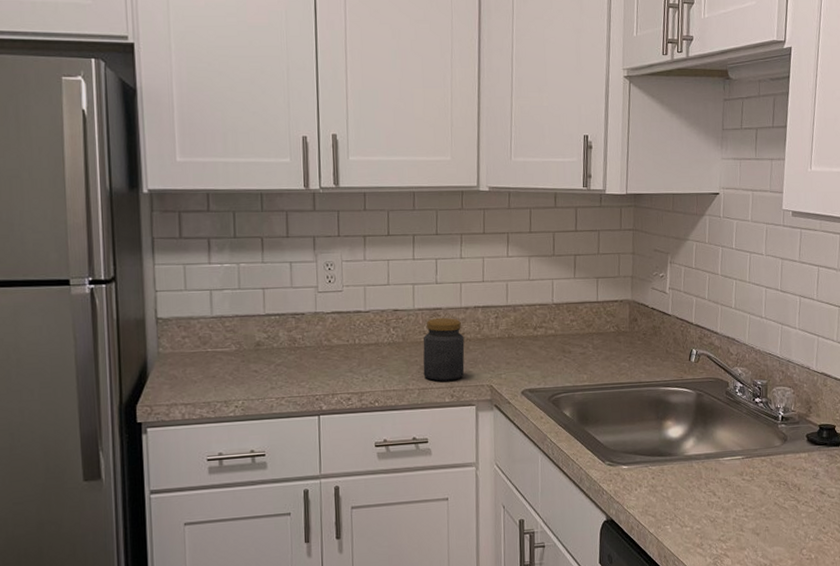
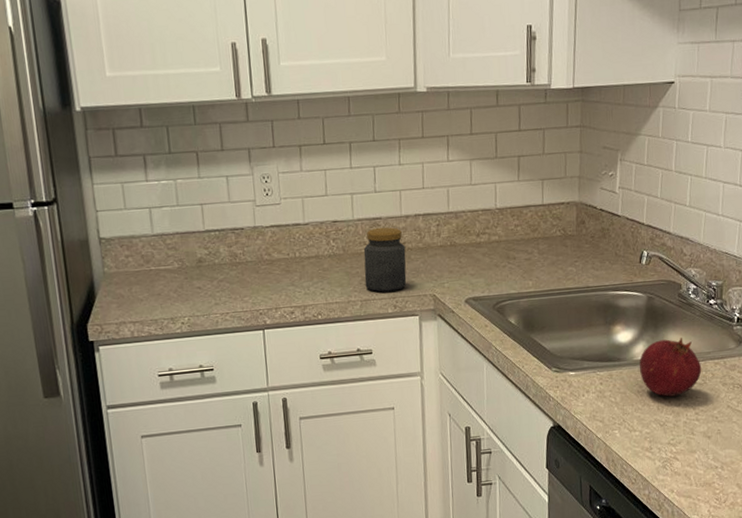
fruit: none [689,434,750,493] -> present [639,338,702,397]

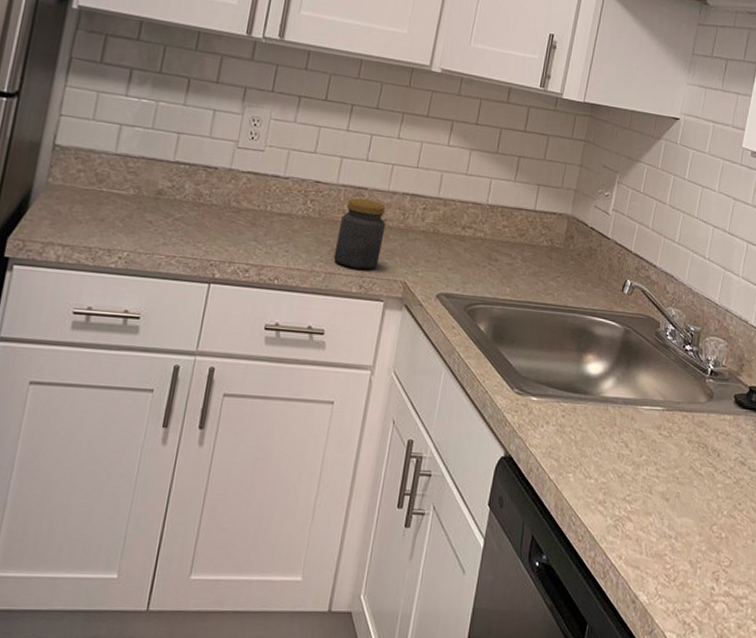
fruit: present [639,338,702,397] -> none [605,379,669,446]

